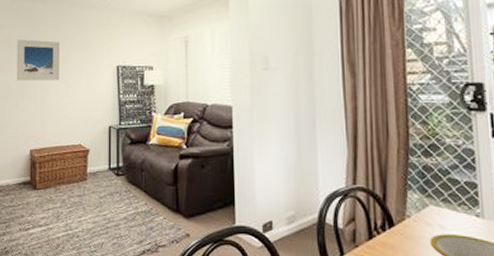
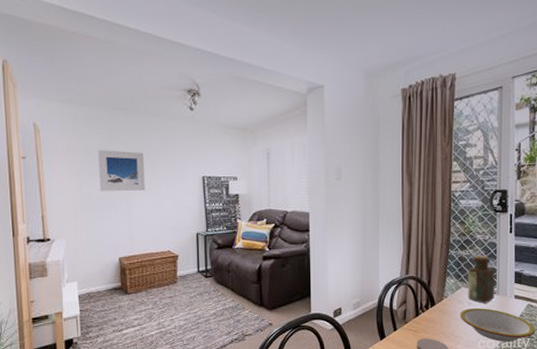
bottle: none [437,163,477,229] -> present [468,254,495,304]

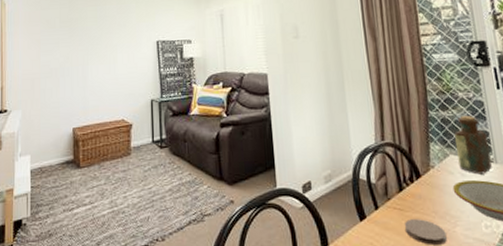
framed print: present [98,150,145,191] -> none [57,19,101,60]

